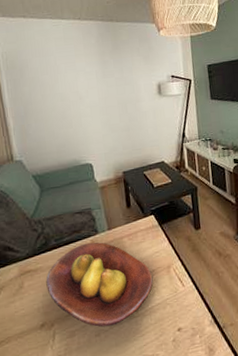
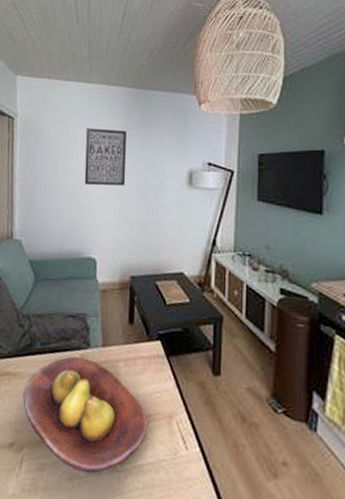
wall art: none [66,57,108,105] -> present [84,128,127,187]

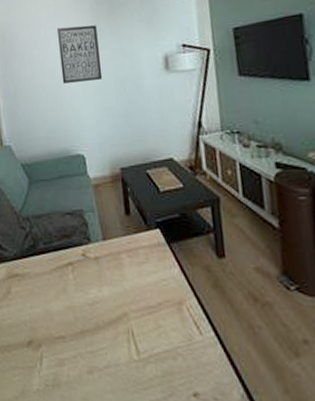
fruit bowl: present [23,356,148,474] -> none [33,252,160,366]

